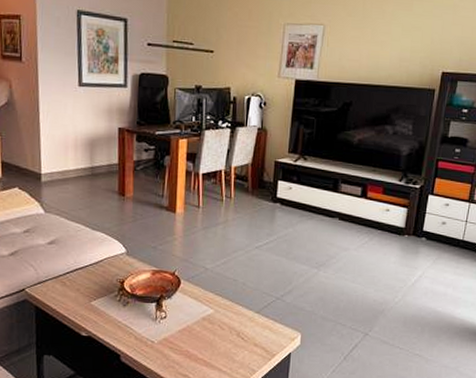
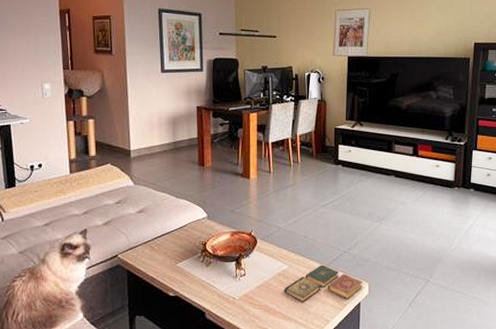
book: none [208,311,295,351] -> present [284,264,363,303]

